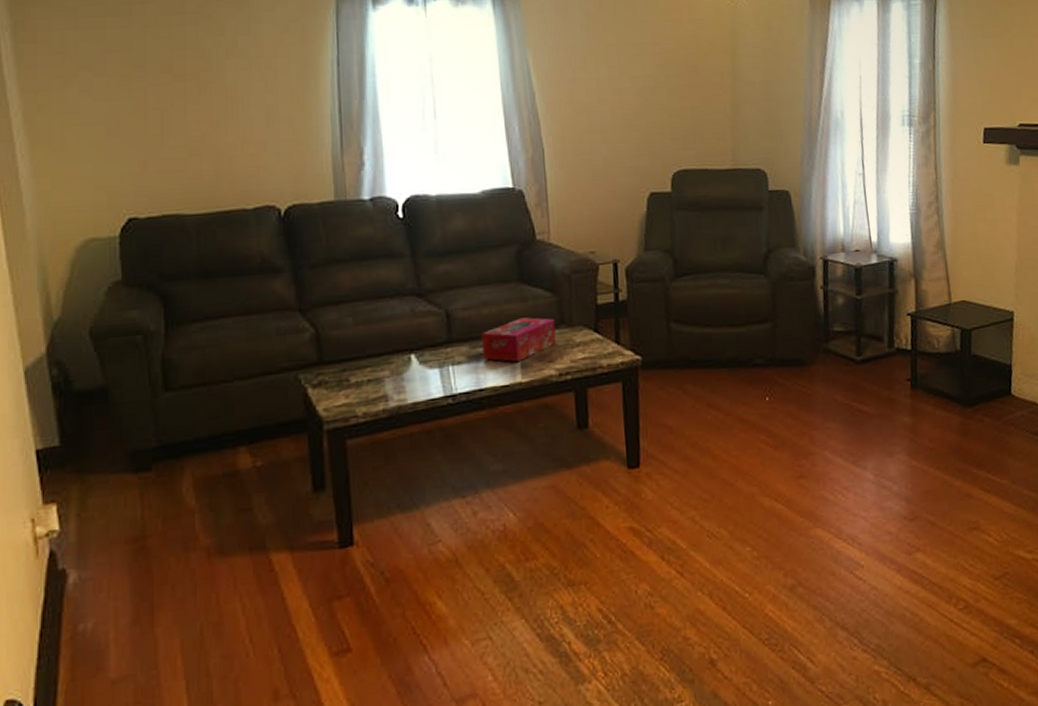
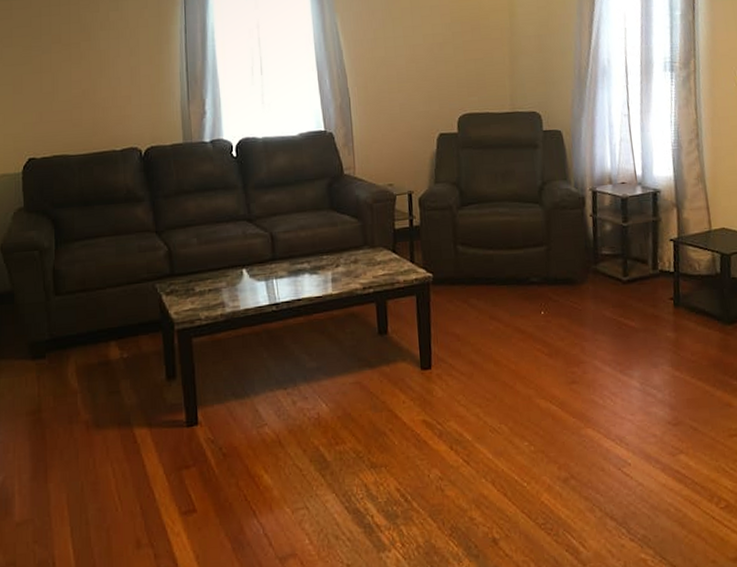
tissue box: present [481,317,556,363] -> none [299,239,361,277]

